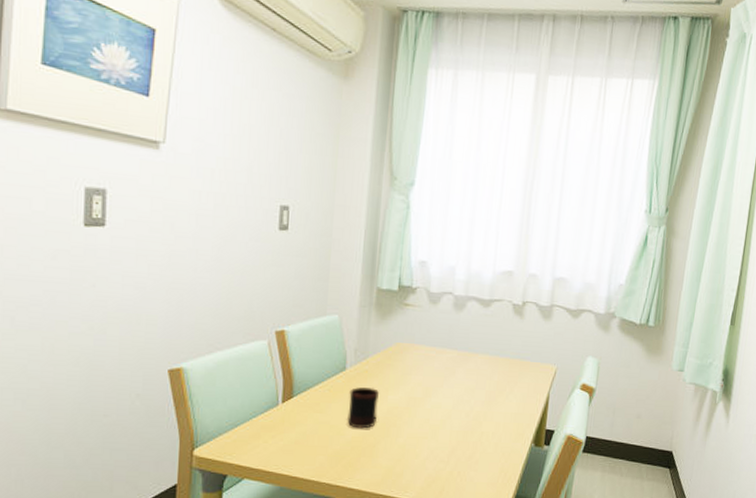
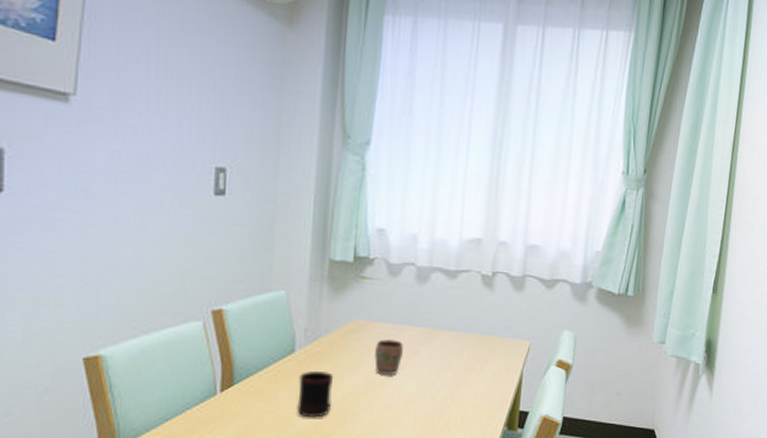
mug: none [416,360,441,393] -> present [374,339,403,375]

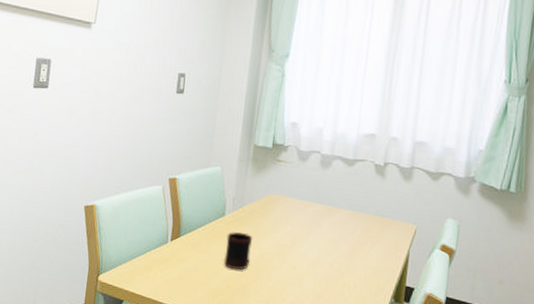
mug: present [374,339,403,375] -> none [285,211,308,242]

